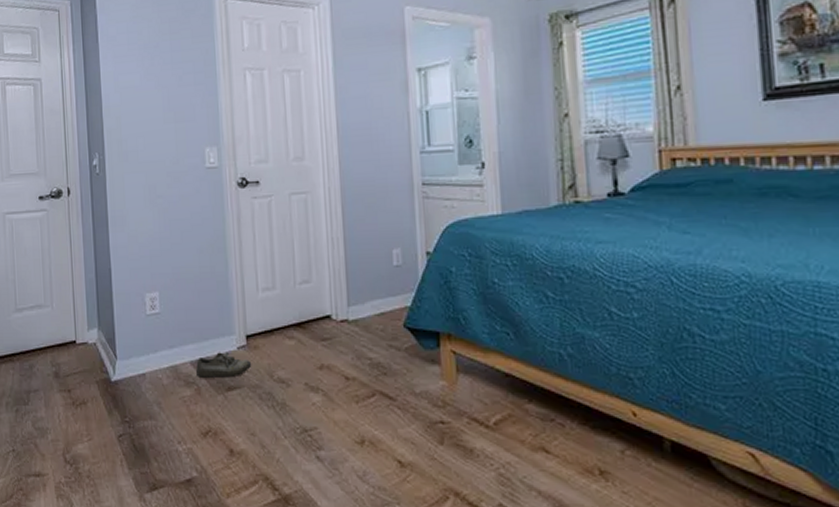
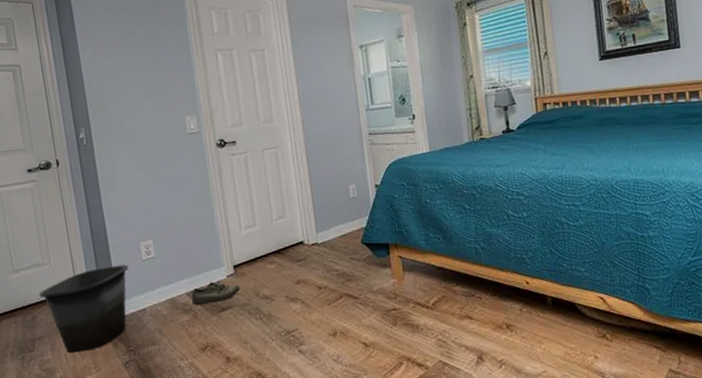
waste bin: none [38,317,131,414] -> present [39,264,128,354]

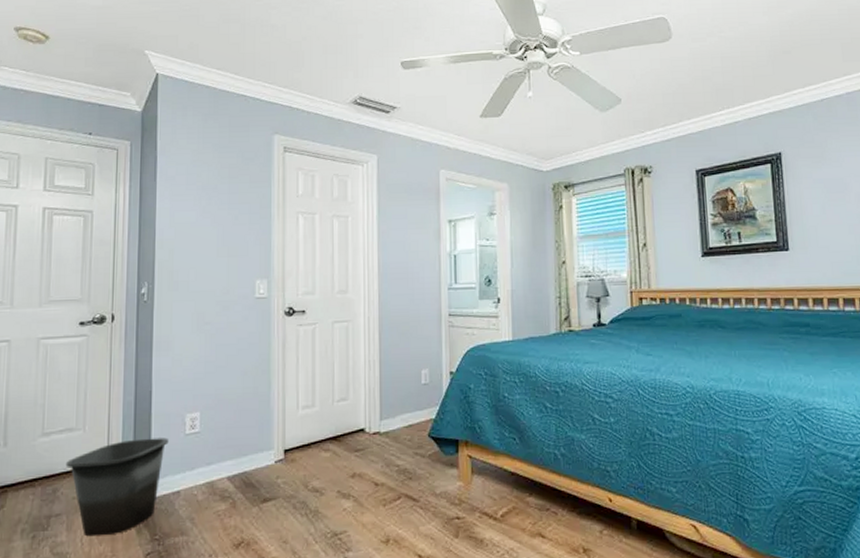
shoe: present [191,281,241,305] -> none [233,466,288,492]

